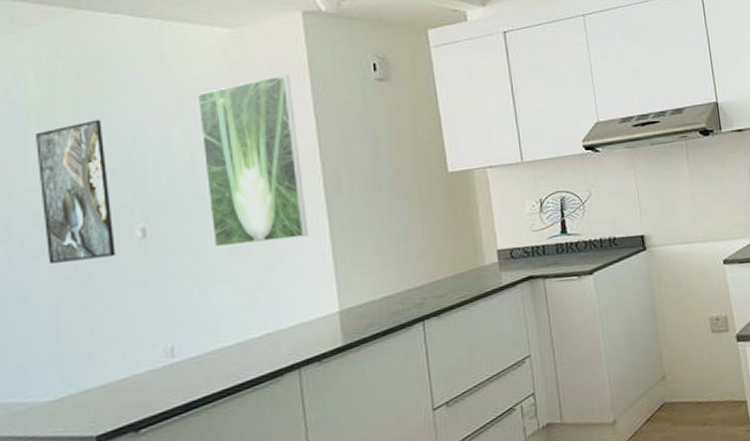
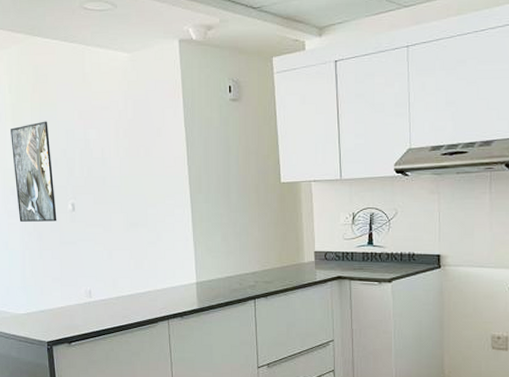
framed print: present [197,75,308,248] -> none [106,93,177,224]

